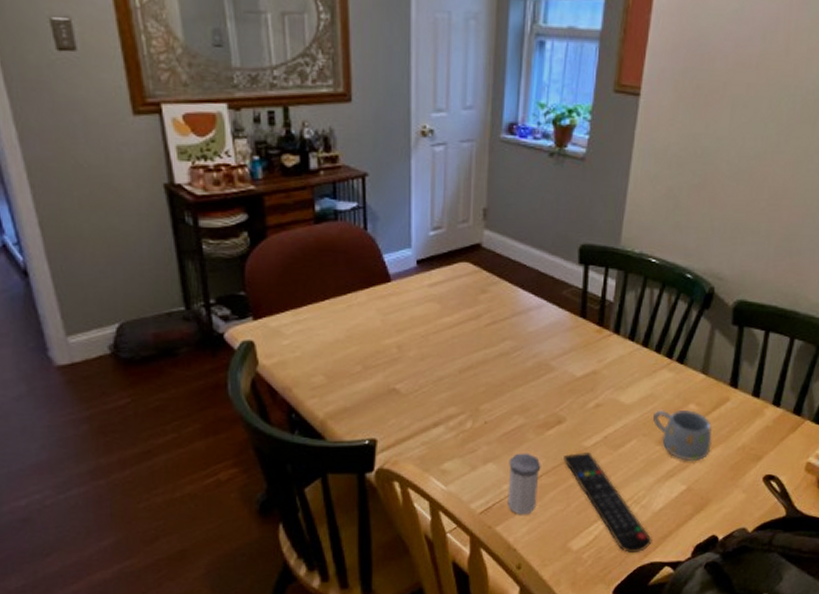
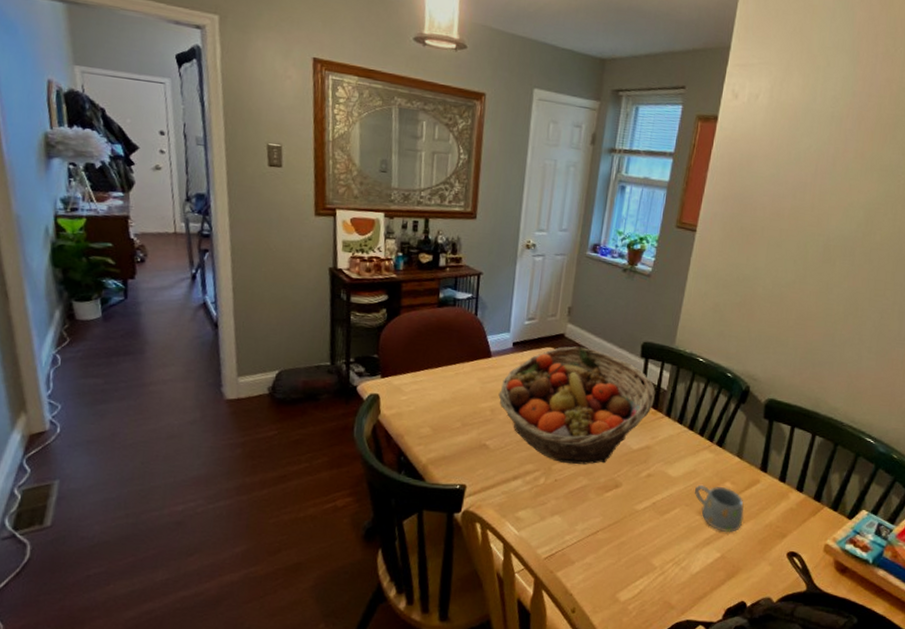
fruit basket: none [405,258,599,402] -> present [498,346,655,465]
salt shaker: present [507,453,541,515] -> none [568,509,599,564]
remote control: present [563,451,652,553] -> none [618,514,689,609]

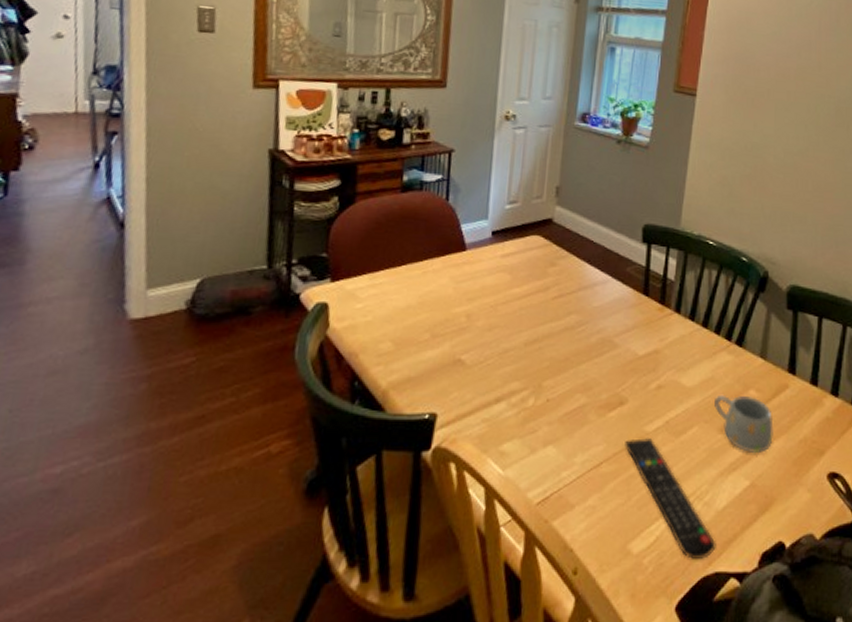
fruit basket: present [498,346,655,465] -> none [475,233,661,379]
remote control: none [618,514,689,609] -> present [625,437,716,559]

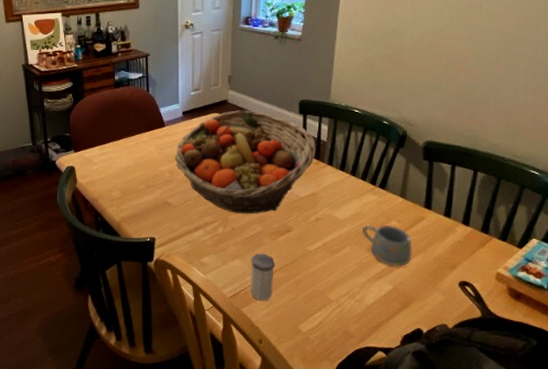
fruit basket: none [475,233,661,379] -> present [174,110,316,214]
salt shaker: none [566,436,602,508] -> present [251,253,276,301]
remote control: present [625,437,716,559] -> none [292,254,367,337]

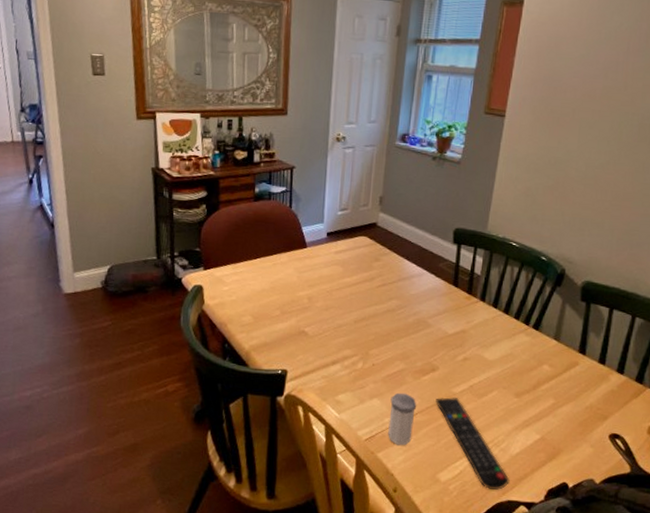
fruit basket: present [174,110,316,214] -> none [315,234,469,350]
remote control: none [292,254,367,337] -> present [436,396,510,490]
mug: present [363,225,412,267] -> none [512,368,563,415]

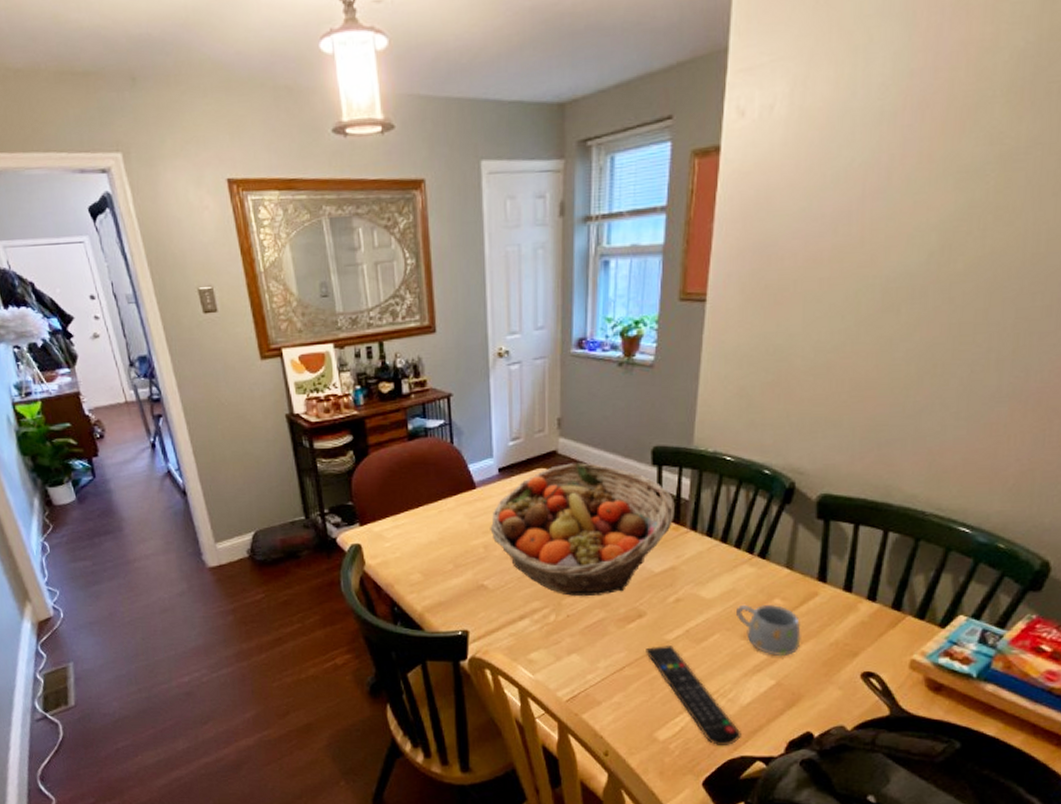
fruit basket: none [315,234,469,350] -> present [490,463,675,597]
salt shaker: present [388,392,417,446] -> none [592,645,624,704]
mug: none [512,368,563,415] -> present [736,605,801,657]

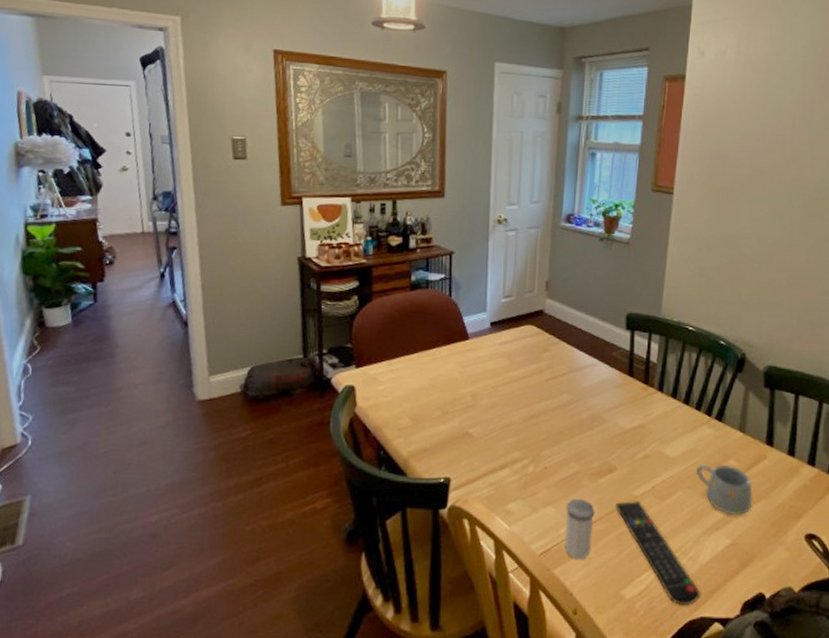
fruit basket: present [490,463,675,597] -> none [479,322,645,450]
salt shaker: none [592,645,624,704] -> present [565,498,595,559]

